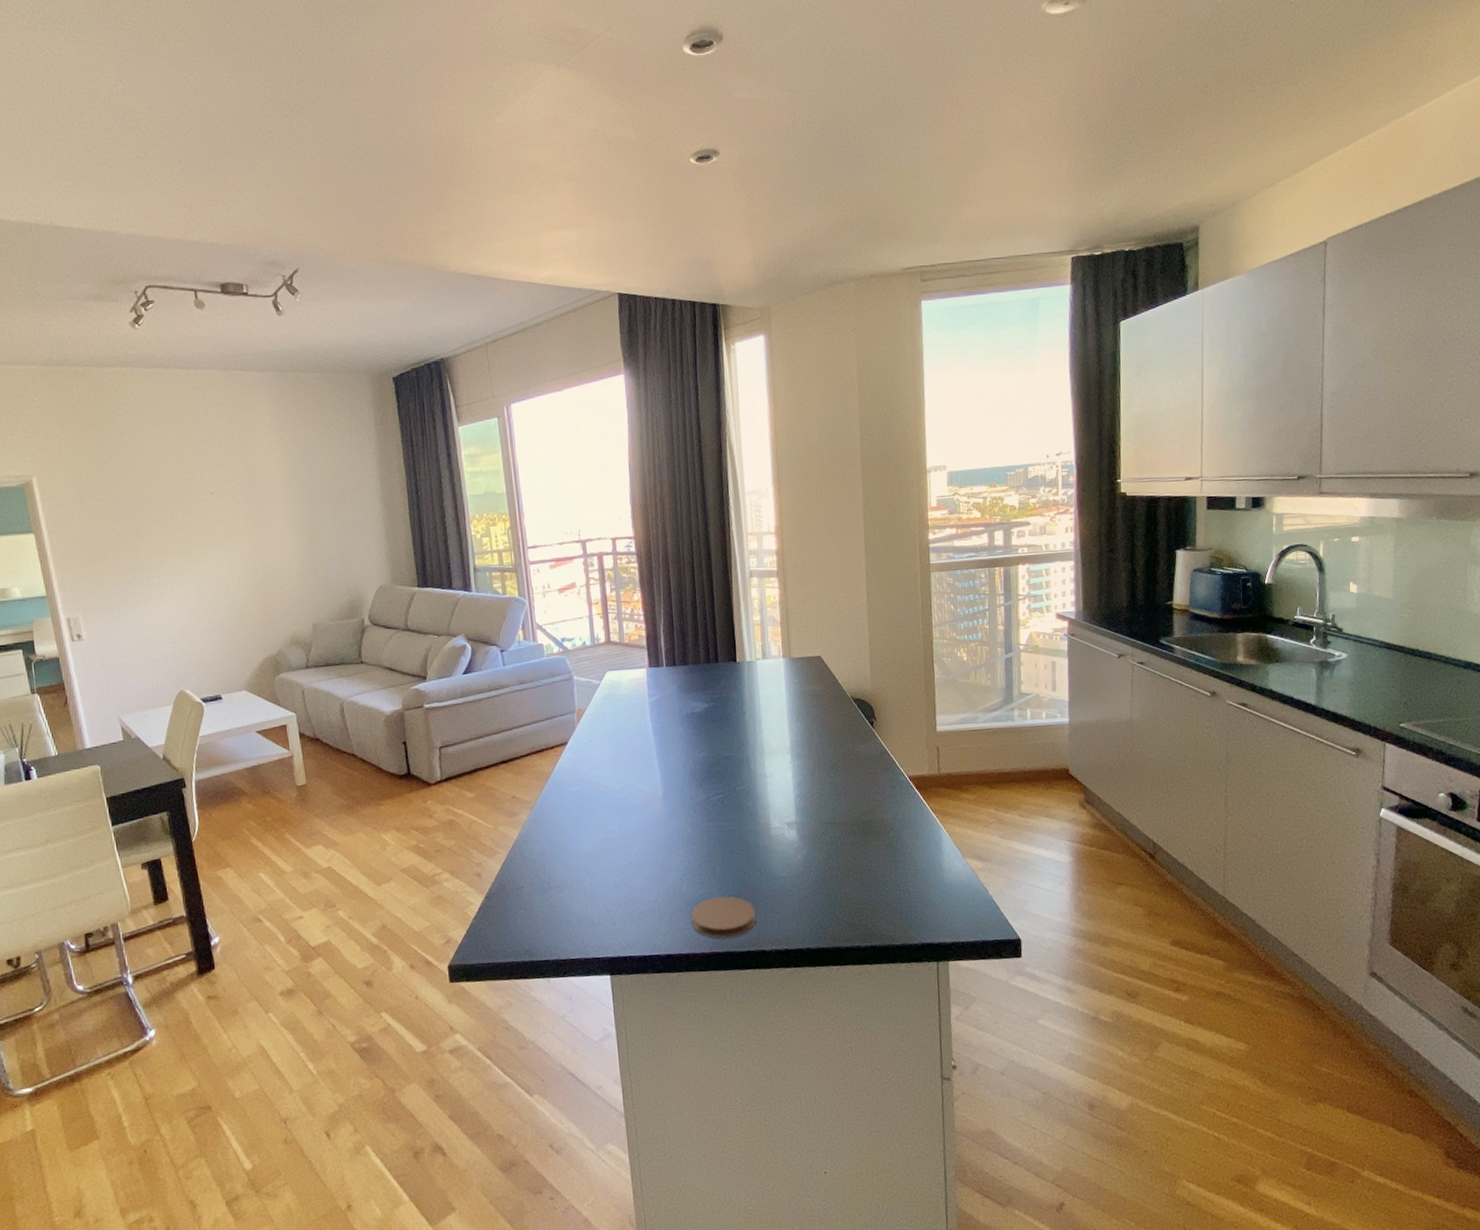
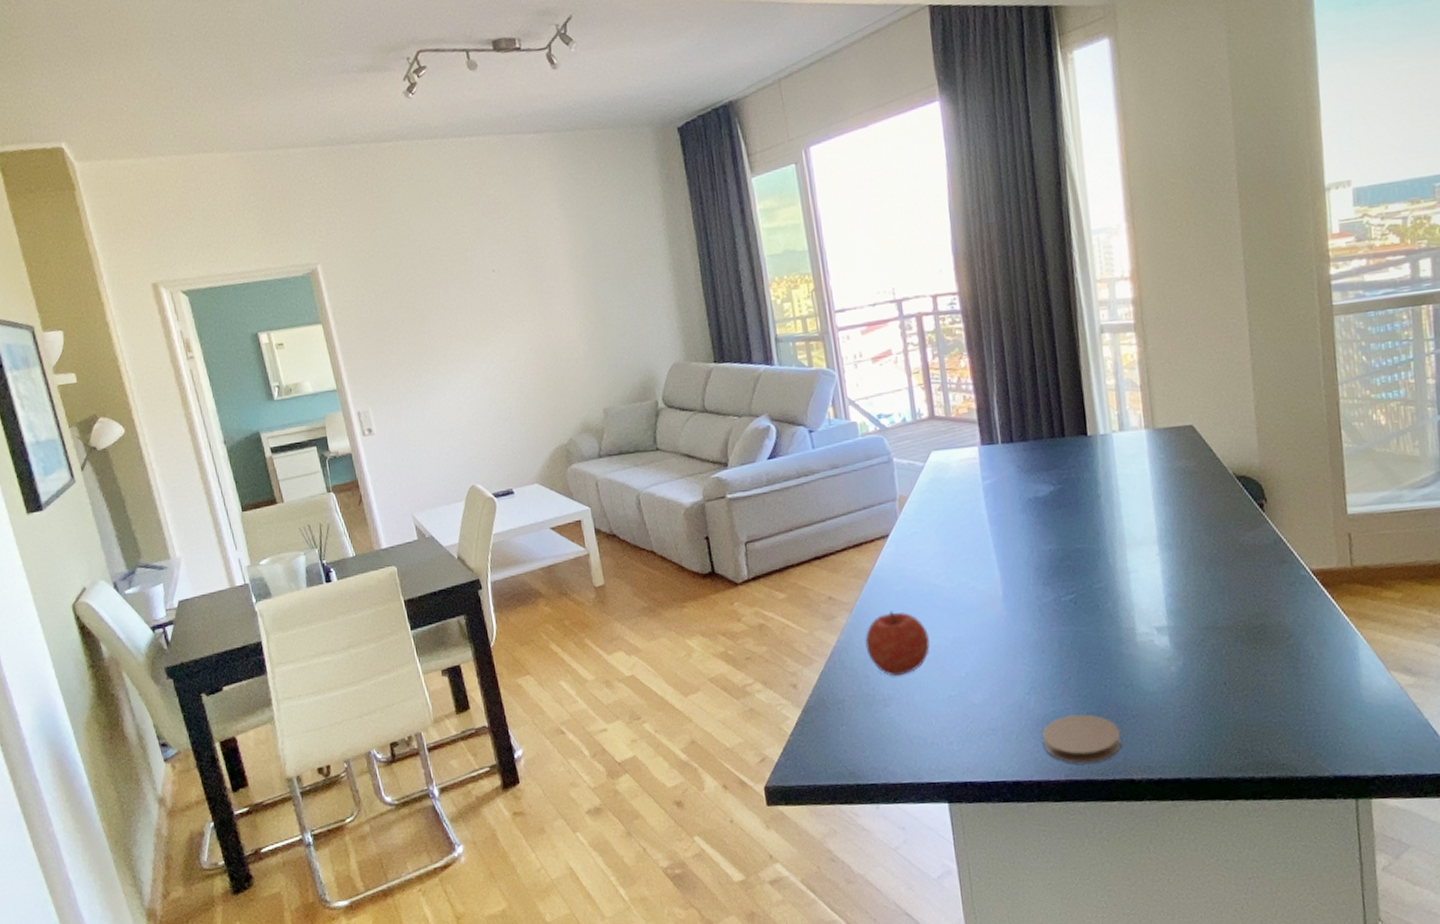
fruit: none [543,808,599,866] -> present [864,611,930,677]

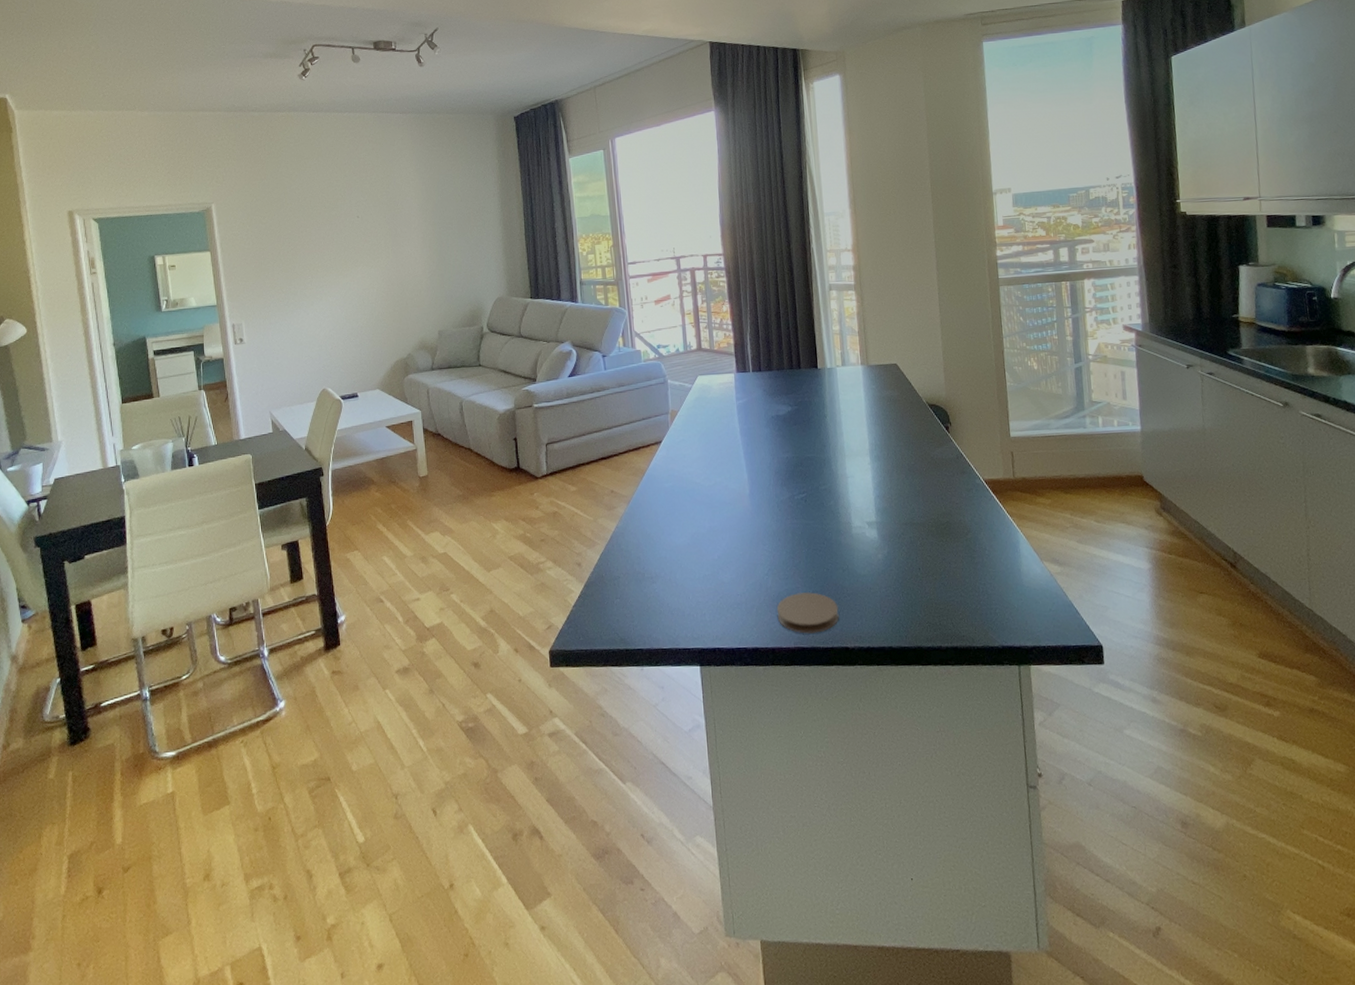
fruit: present [864,611,930,677] -> none [638,503,690,558]

